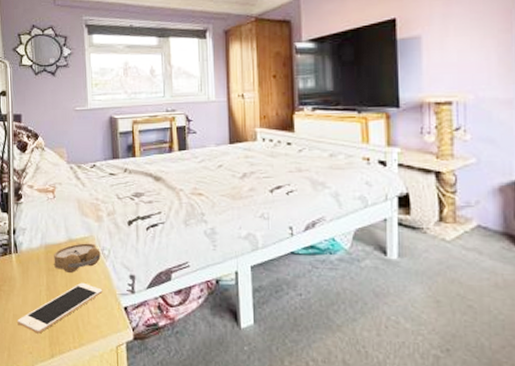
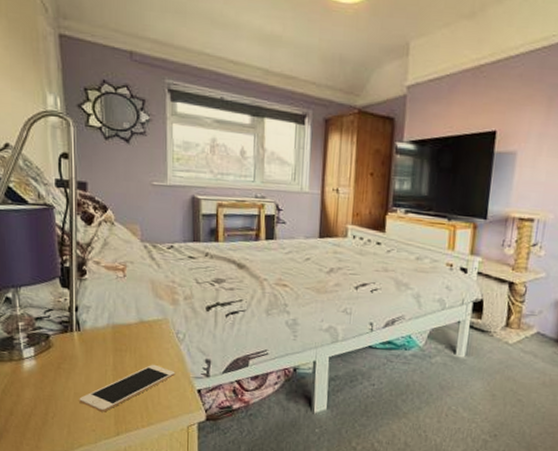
alarm clock: present [54,243,101,273] -> none [122,325,175,354]

